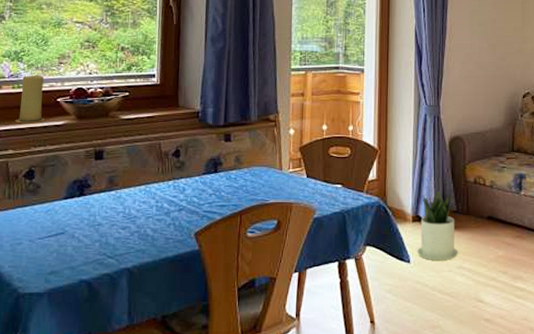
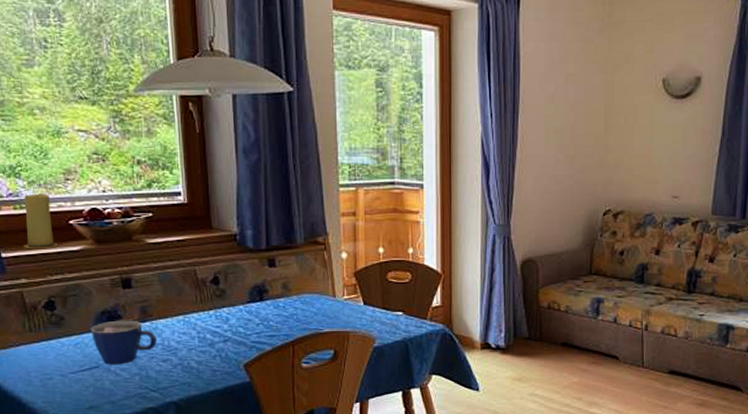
cup: none [61,189,119,232] -> present [91,320,157,365]
planter: present [417,191,459,260] -> none [486,317,531,388]

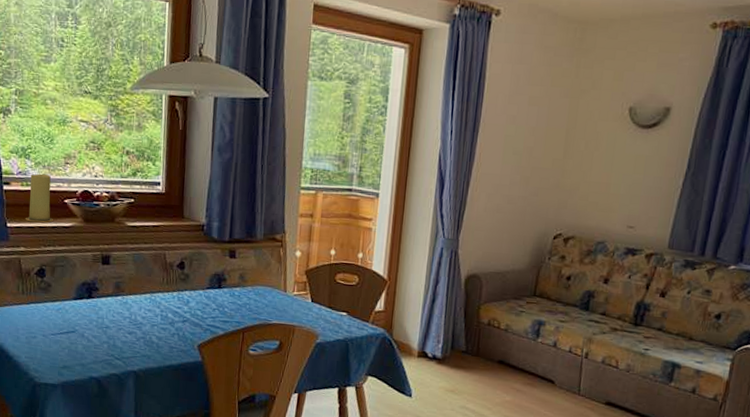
cup: present [91,320,157,365] -> none [71,292,126,332]

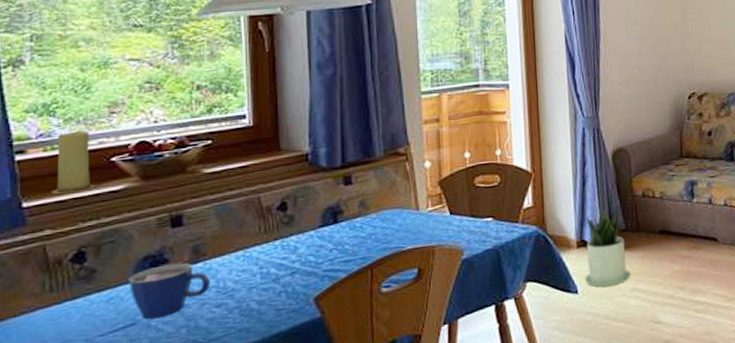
cup: none [71,292,126,332] -> present [128,262,210,320]
planter: none [420,329,464,399] -> present [584,210,631,287]

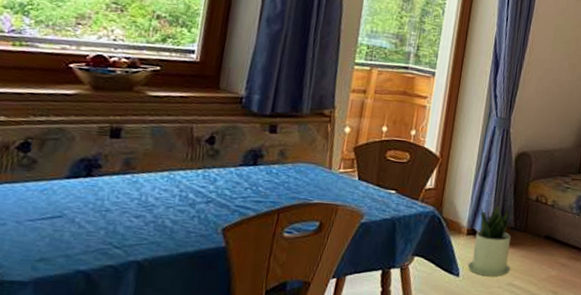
candle: present [51,130,97,195] -> none [11,33,55,89]
cup: present [128,262,210,320] -> none [62,169,135,217]

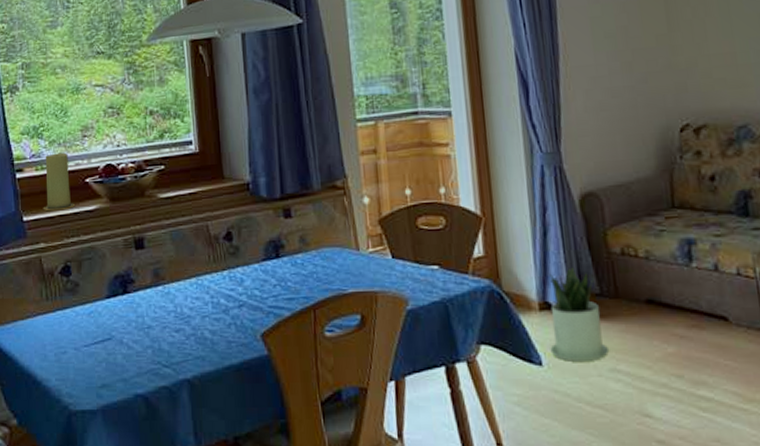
candle: none [11,33,55,89] -> present [43,152,76,212]

